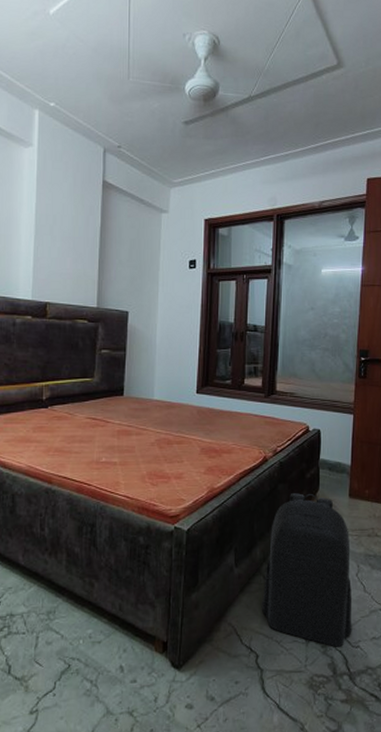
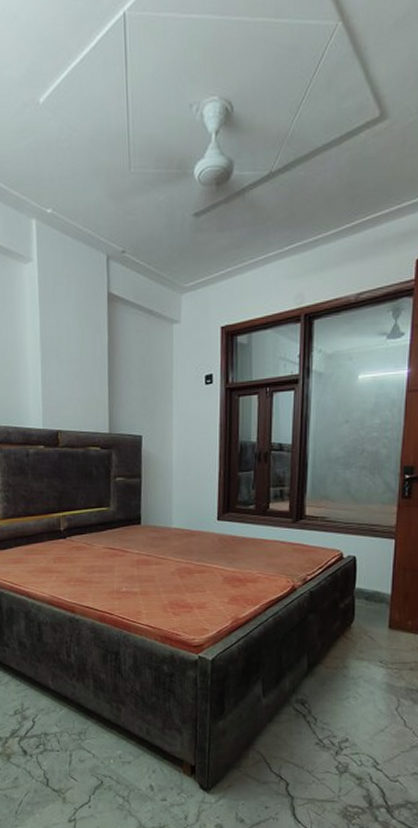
backpack: present [262,493,353,647] -> none [292,624,391,780]

